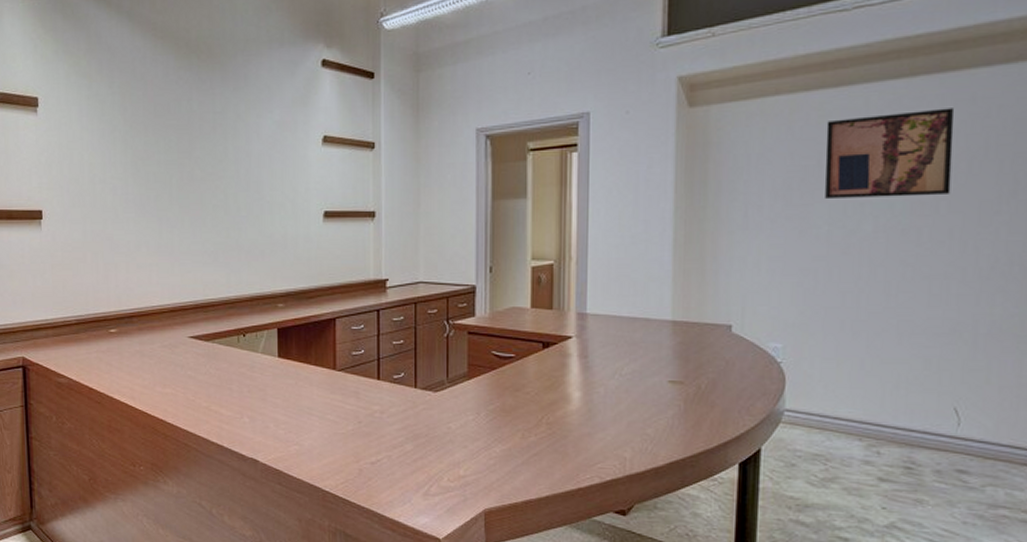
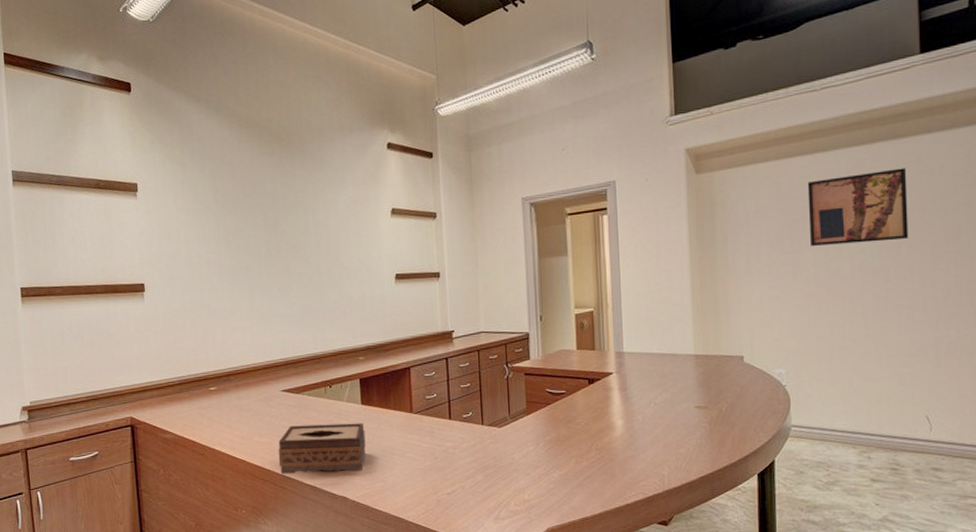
tissue box: none [182,377,281,432] -> present [278,423,366,474]

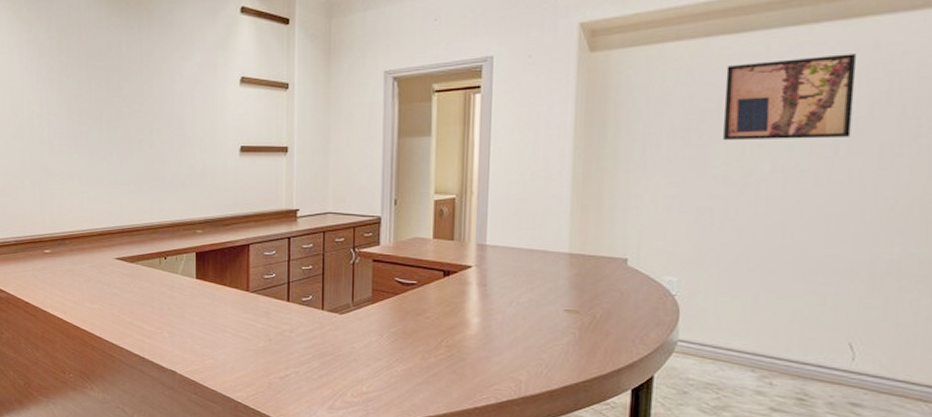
tissue box: present [278,423,366,474] -> none [108,294,198,346]

